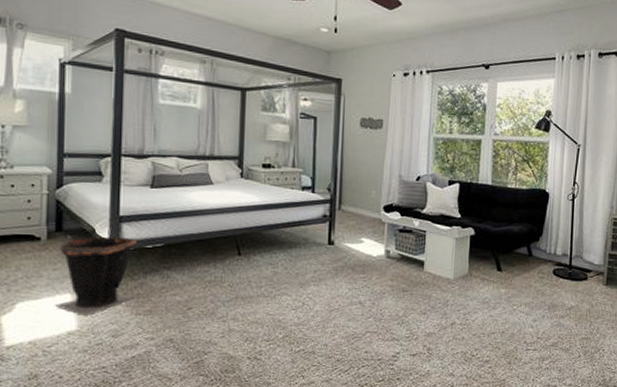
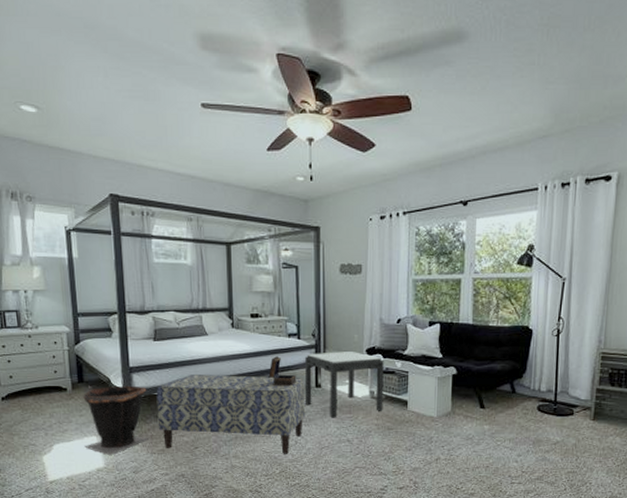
bench: none [146,226,317,317] -> present [156,375,306,454]
decorative box: none [277,210,308,242] -> present [268,356,297,385]
side table: none [315,207,401,278] -> present [304,352,384,418]

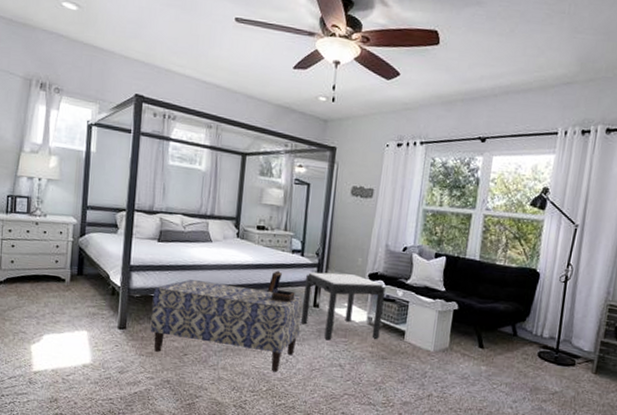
waste bin: present [83,385,149,455] -> none [74,279,144,352]

